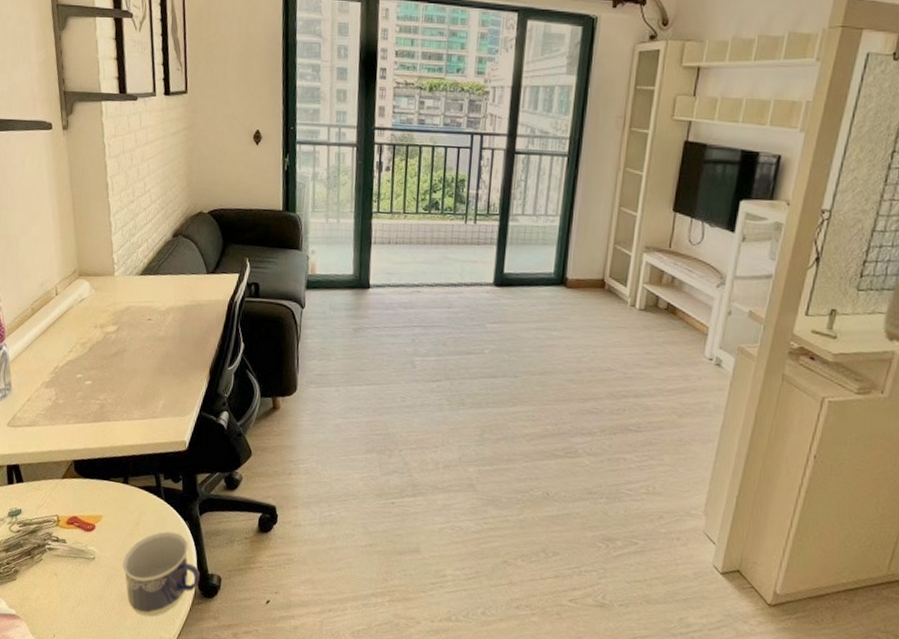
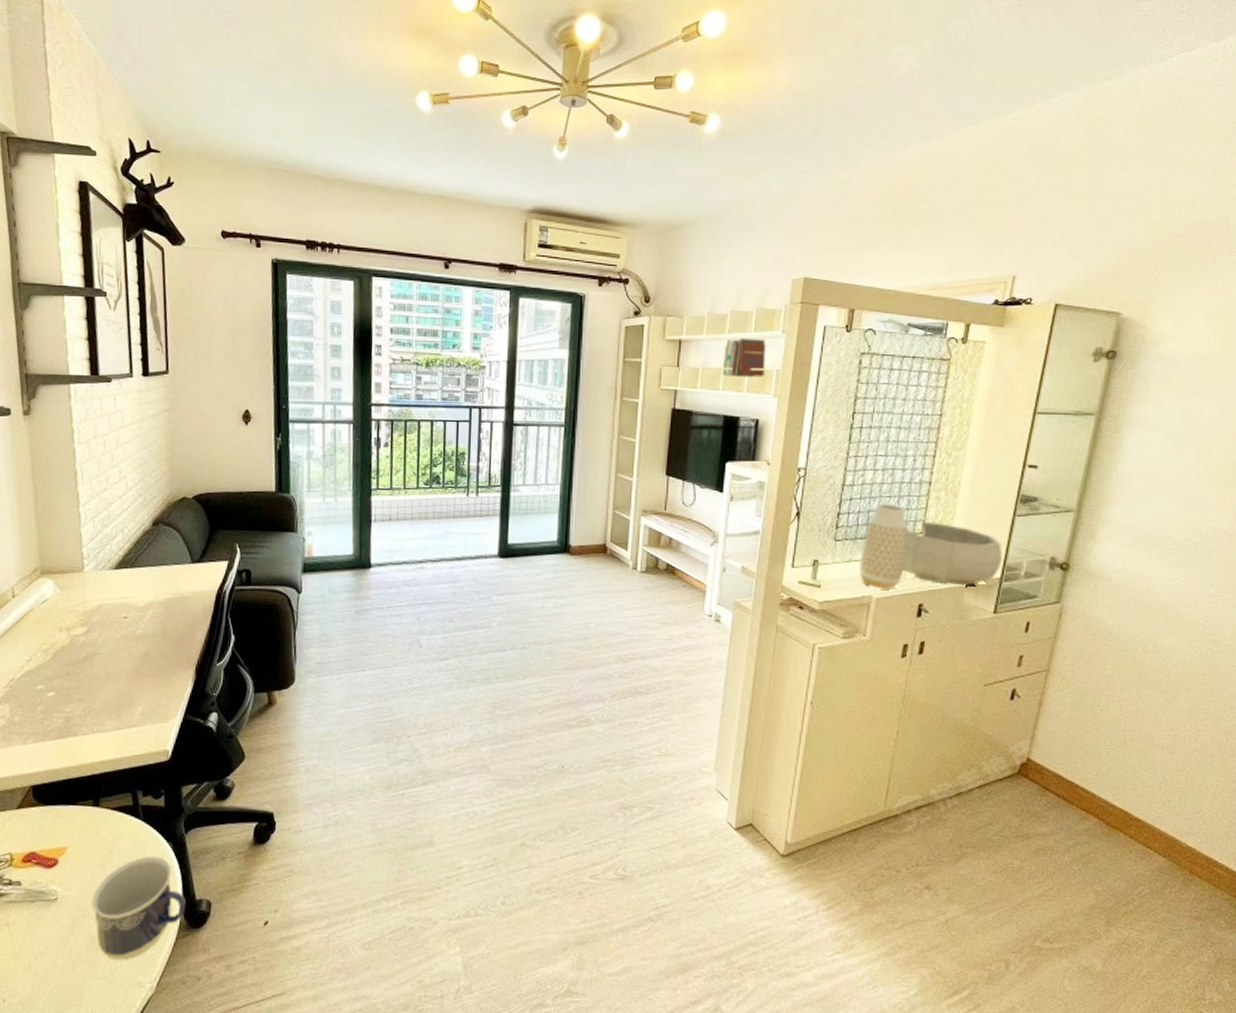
books: none [743,65,797,109] -> present [722,337,766,377]

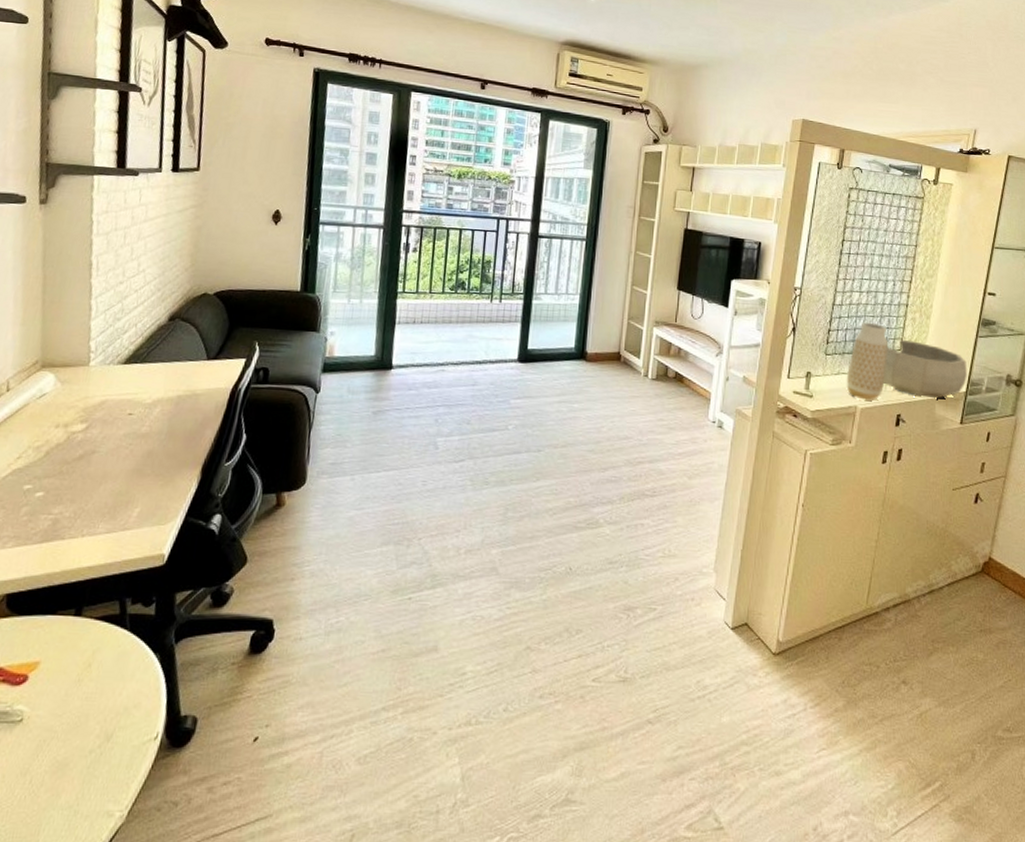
cup: present [92,856,187,961] -> none [61,670,170,787]
books: present [722,337,766,377] -> none [730,168,769,205]

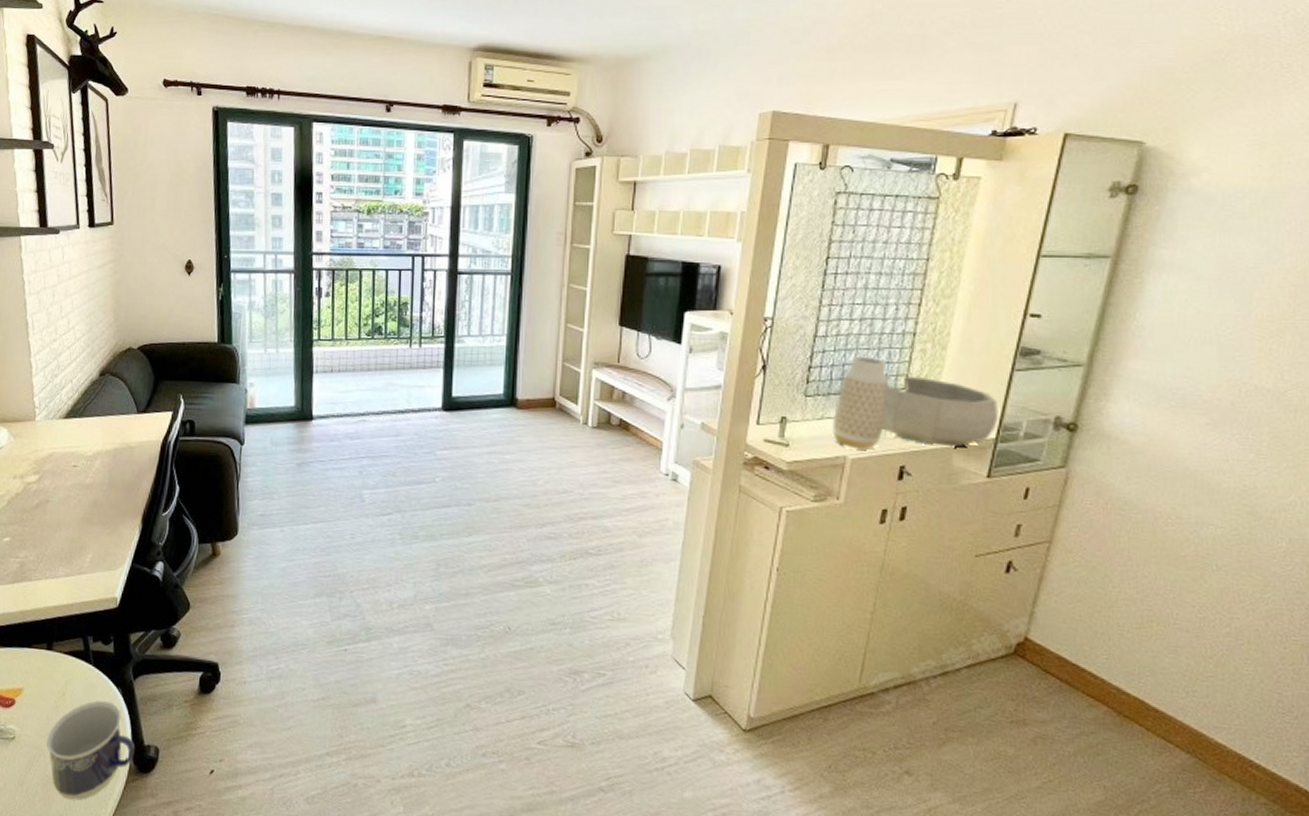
cup: none [61,670,170,787] -> present [46,700,136,801]

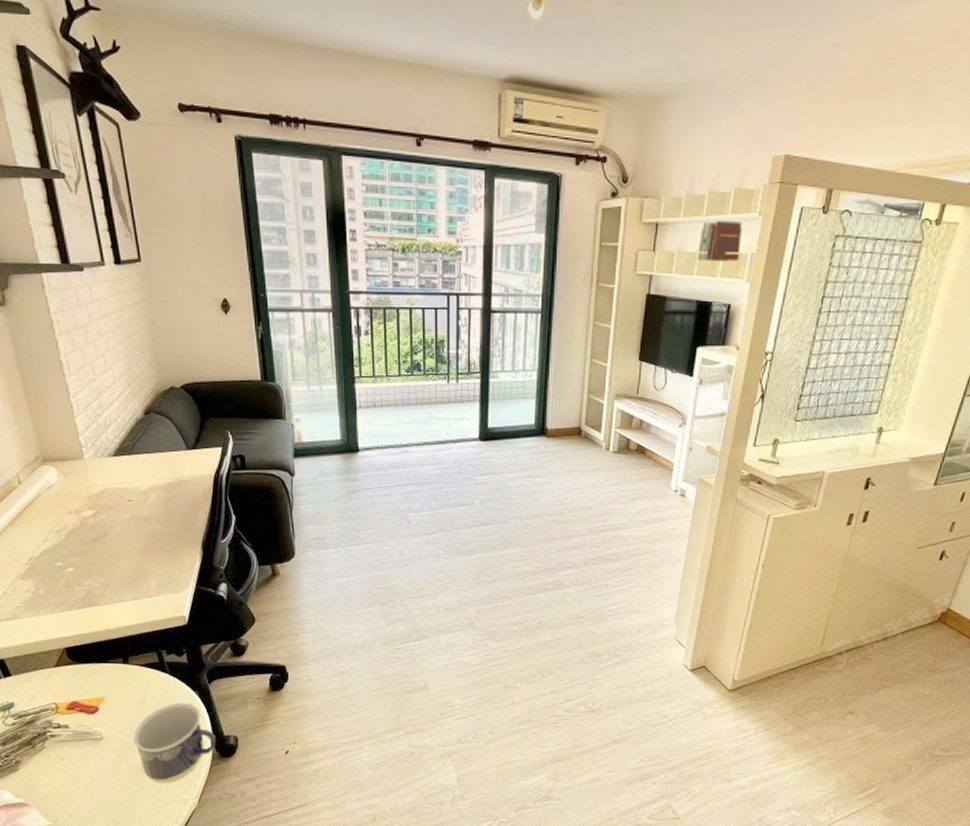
books: none [681,178,729,220] -> present [697,220,742,261]
vase: present [832,356,887,450] -> none [815,385,864,465]
decorative bowl: present [882,374,998,448] -> none [855,401,949,462]

